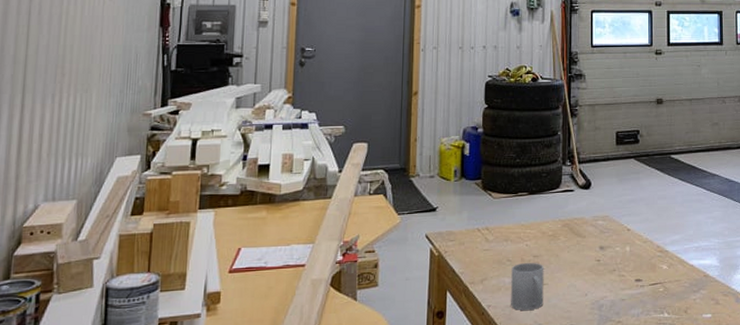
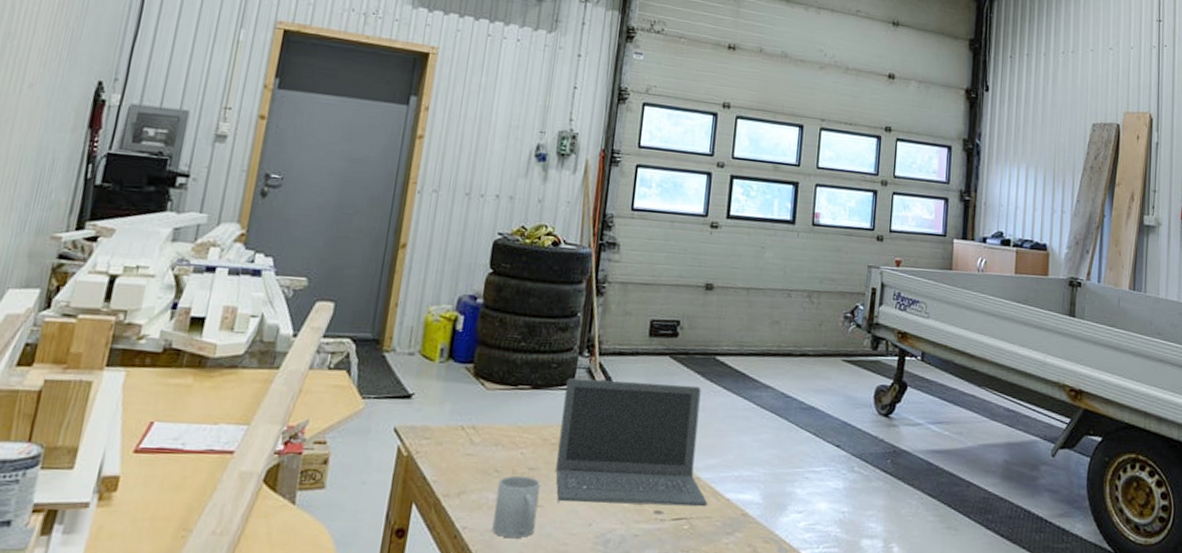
laptop computer: none [555,180,677,280] -> present [555,378,708,507]

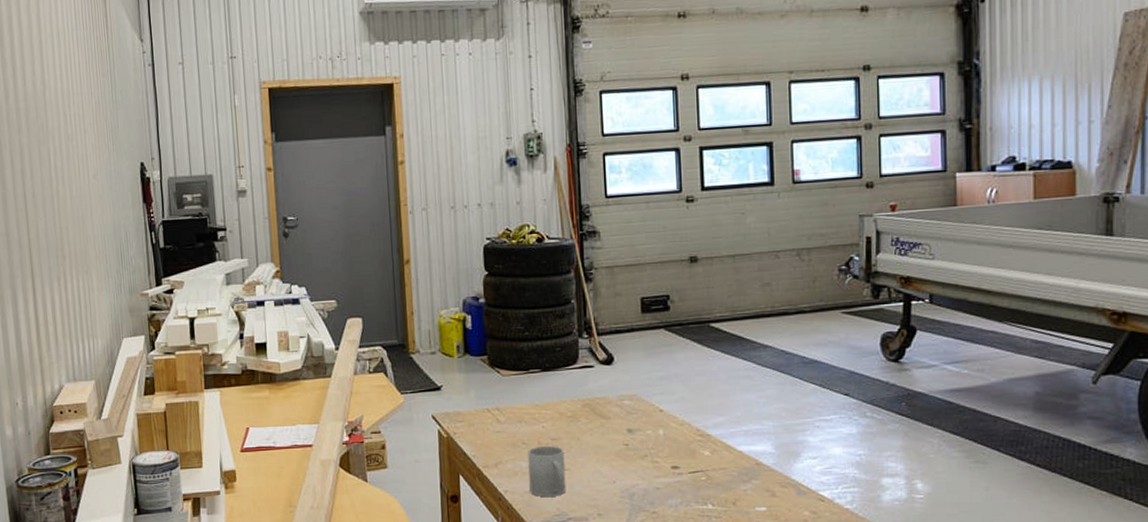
laptop computer: present [555,378,708,507] -> none [572,353,722,465]

